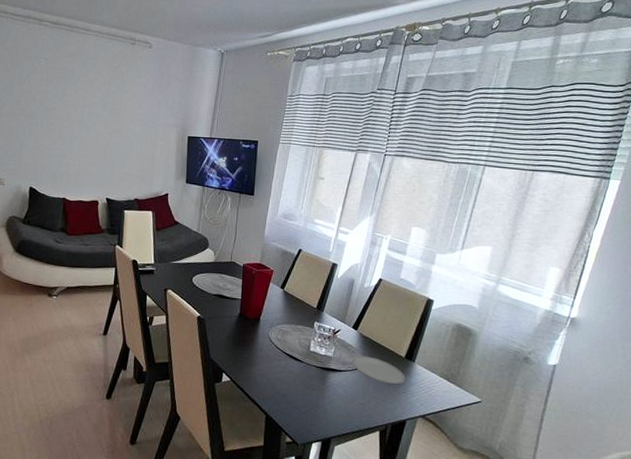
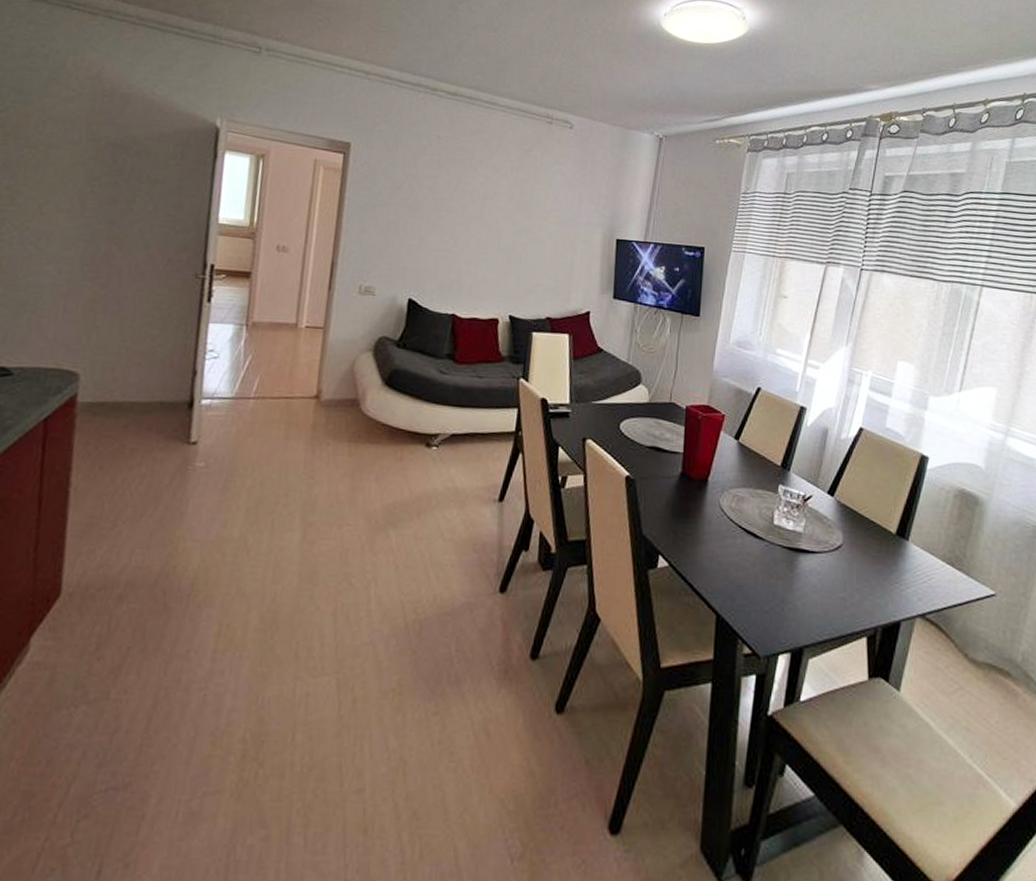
plate: present [351,355,406,385] -> none [827,531,898,572]

